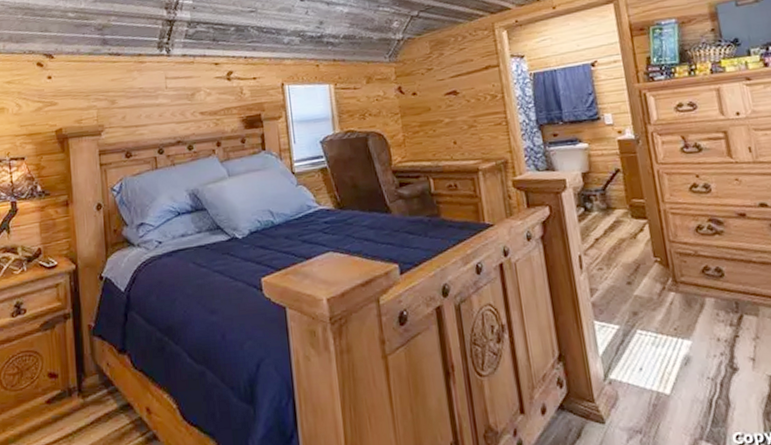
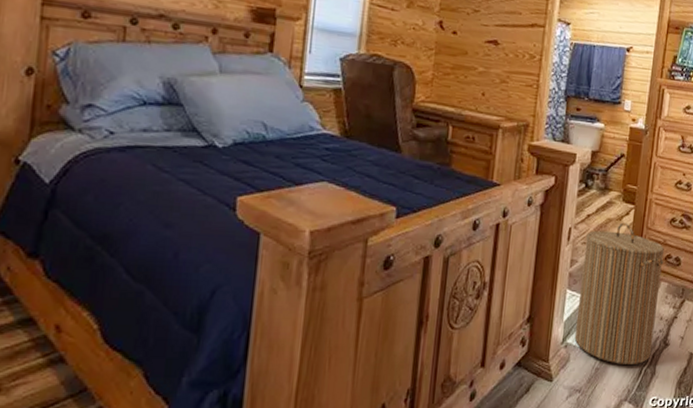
laundry hamper: none [600,240,718,398] -> present [574,222,665,364]

